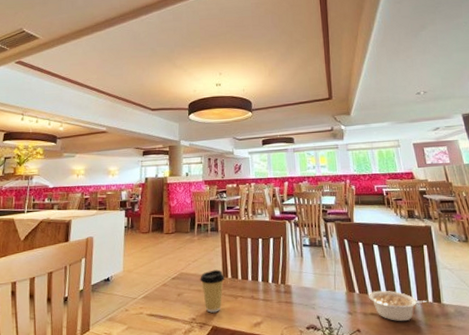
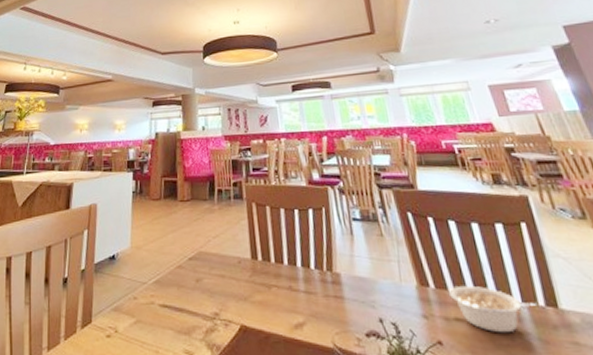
coffee cup: present [200,269,225,313] -> none [222,248,254,307]

